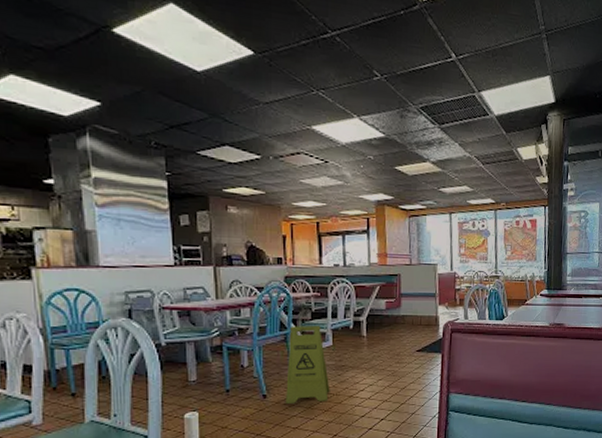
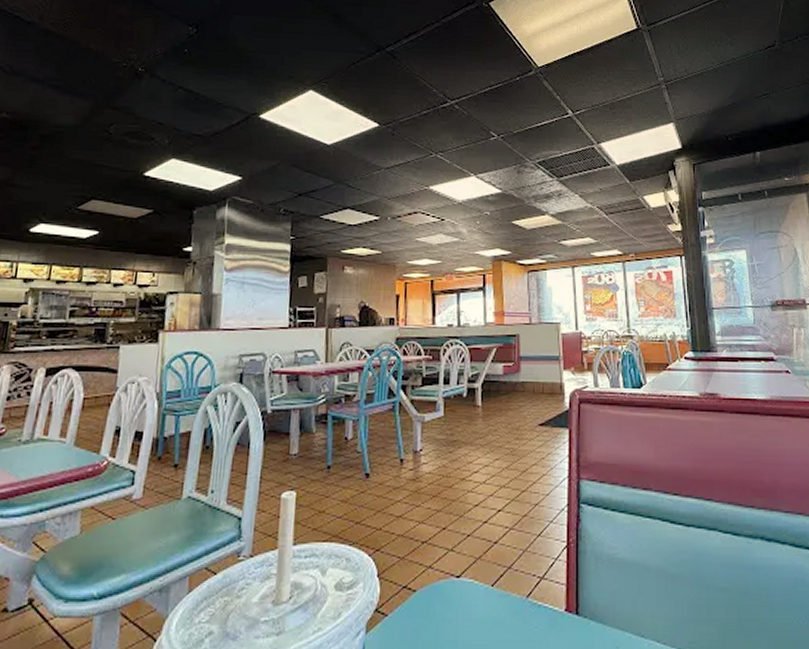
warning sign: present [286,325,330,404] -> none [390,392,440,485]

